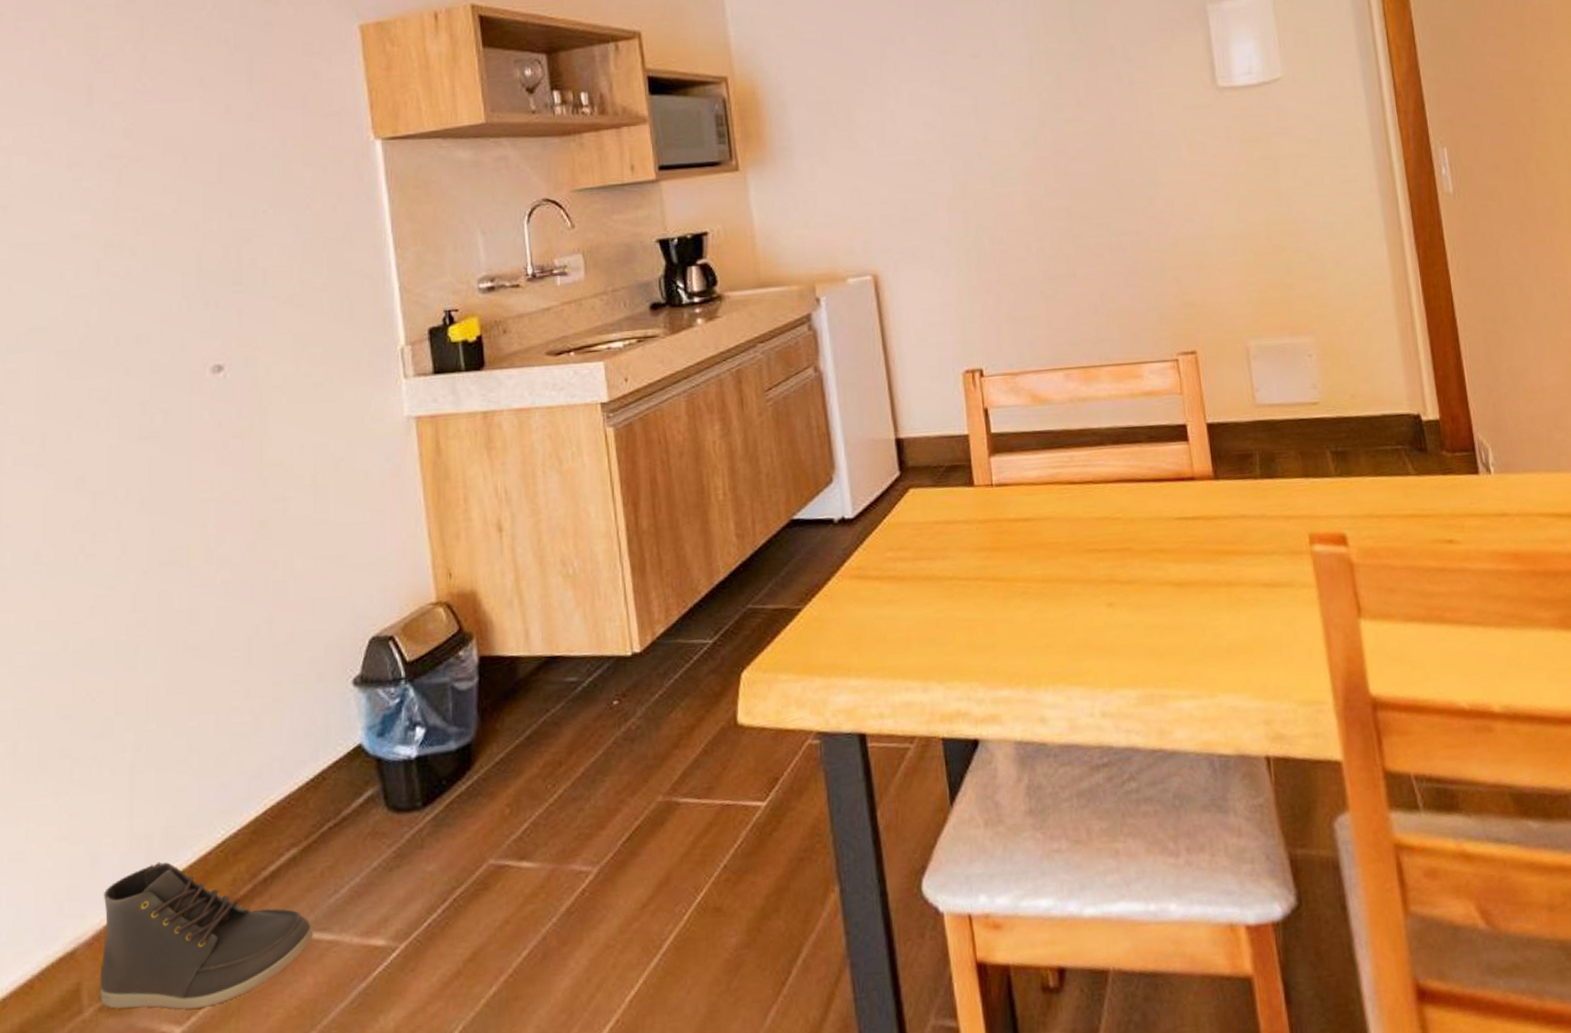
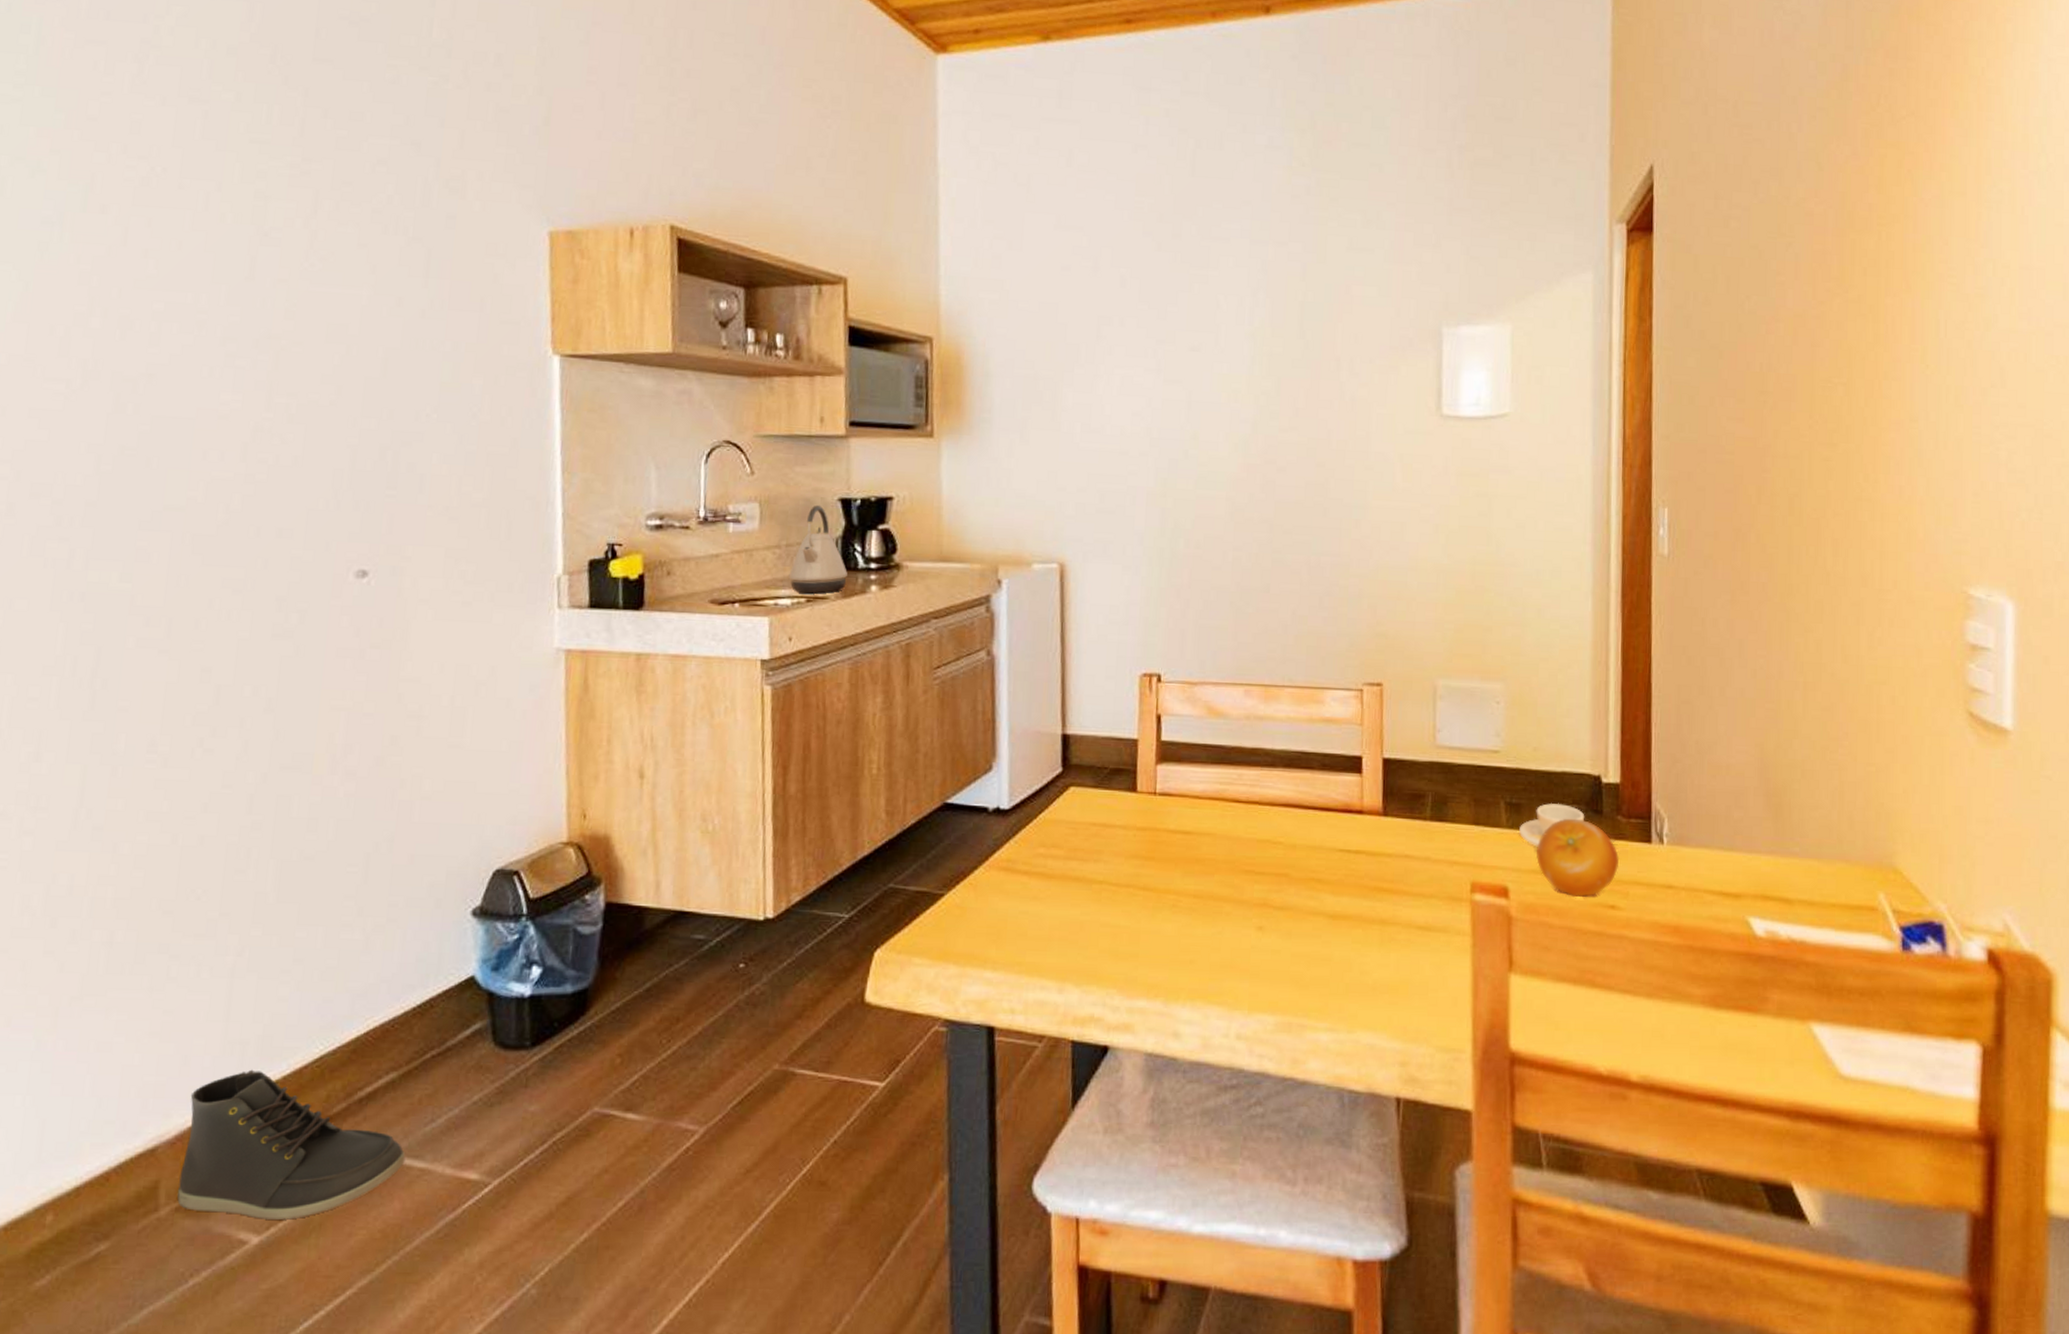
kettle: none [618,249,673,335] -> present [788,506,847,594]
teacup: none [1348,446,1411,492] -> present [1519,803,1585,847]
fruit: none [1367,459,1450,536] -> present [1536,818,1620,897]

